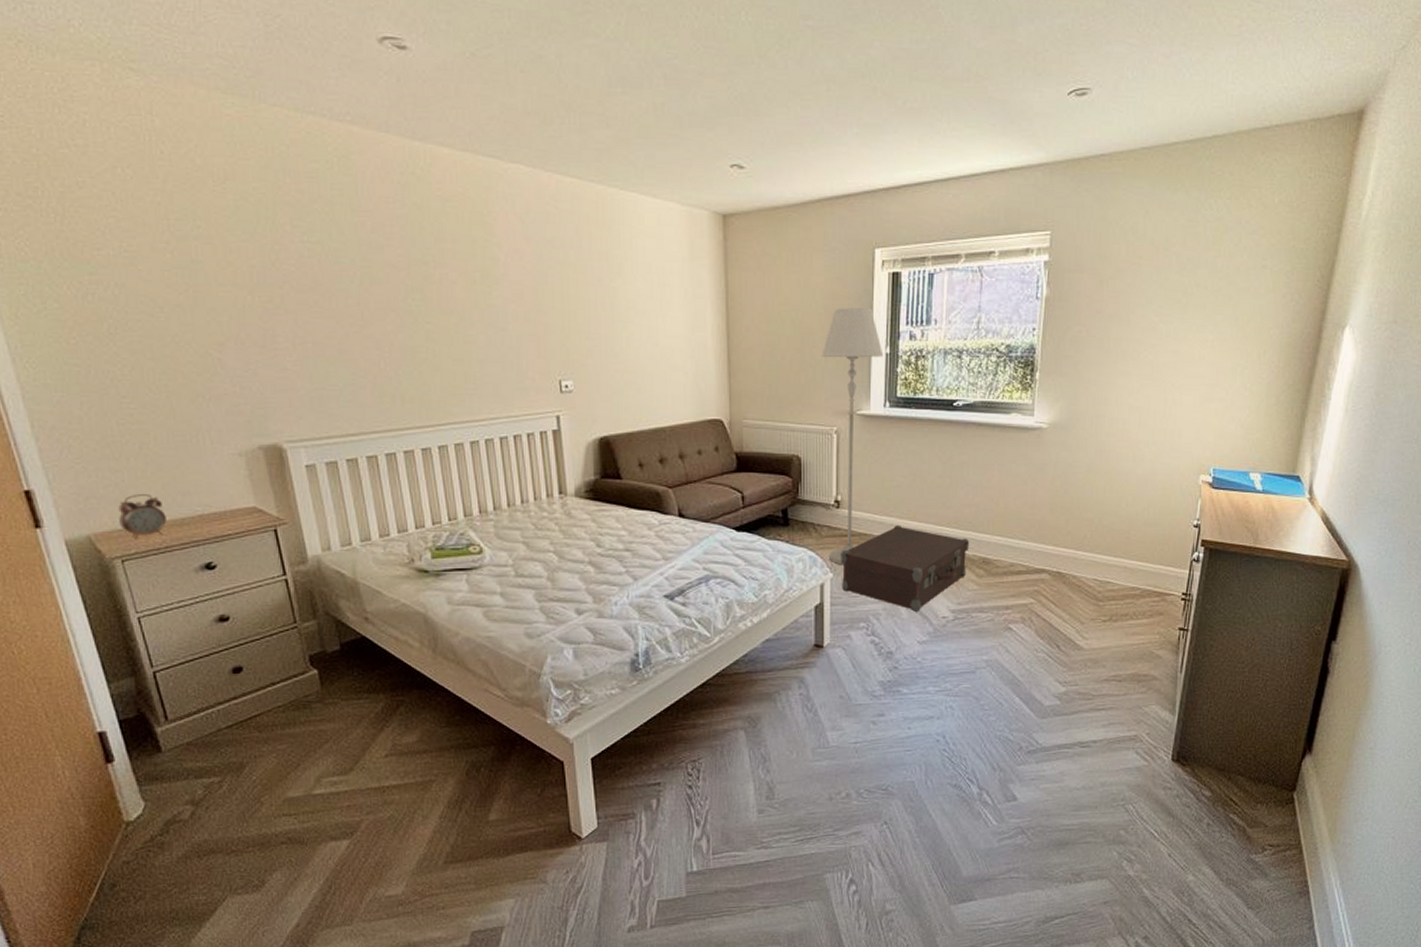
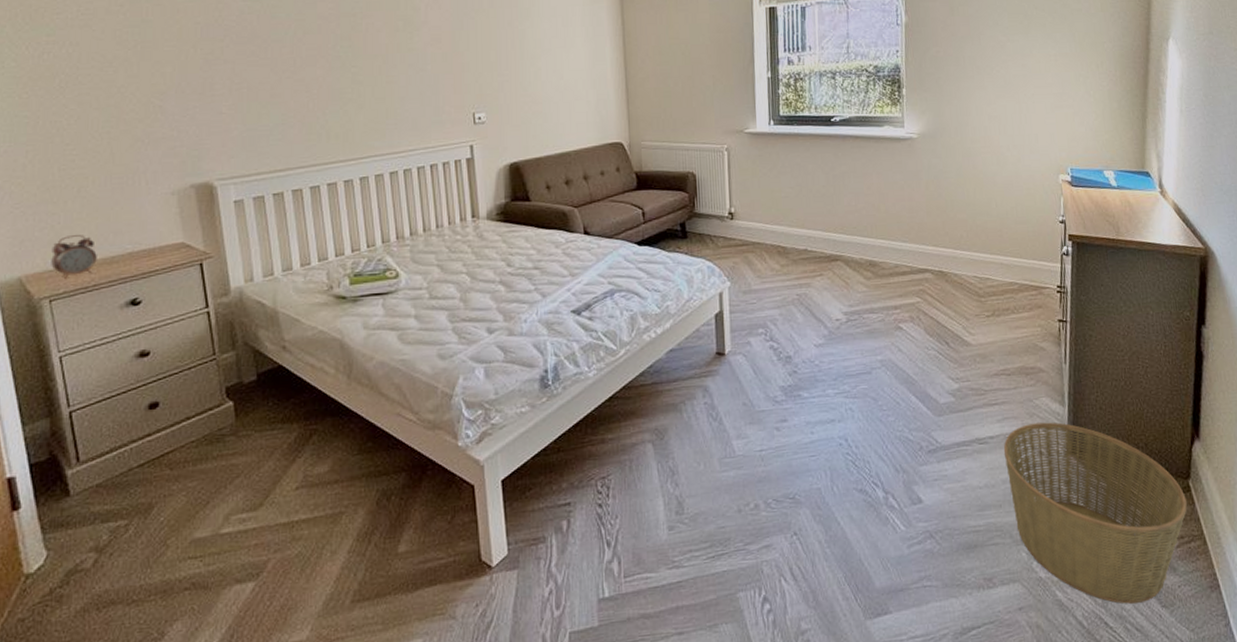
floor lamp: present [821,308,884,565] -> none [710,39,766,274]
suitcase: present [841,524,970,612] -> none [737,232,856,316]
basket: none [1105,729,1288,904] -> present [1003,422,1187,604]

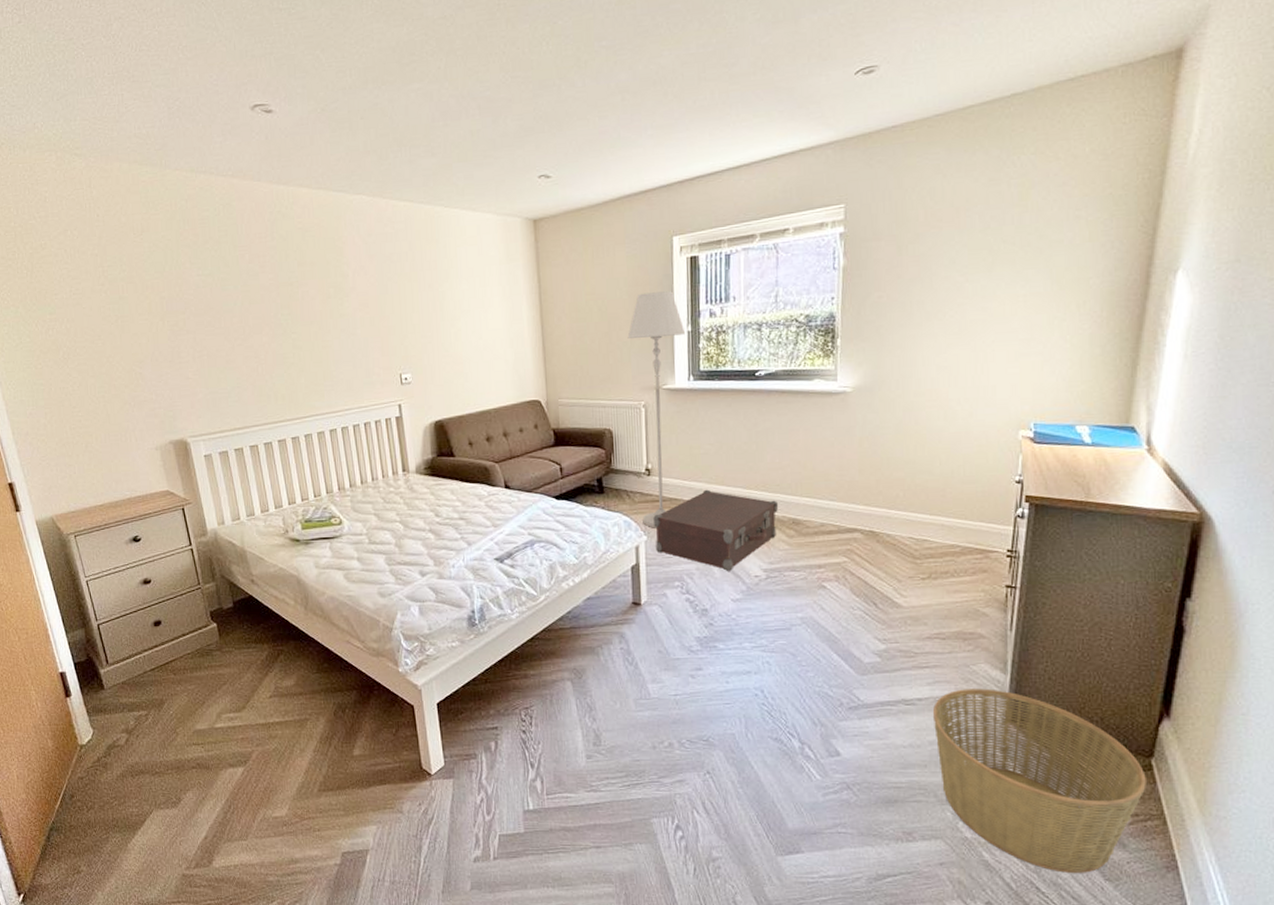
alarm clock: present [51,235,97,279] -> none [72,483,105,518]
floor lamp: none [710,39,766,274] -> present [627,291,686,528]
suitcase: none [737,232,856,316] -> present [653,489,779,571]

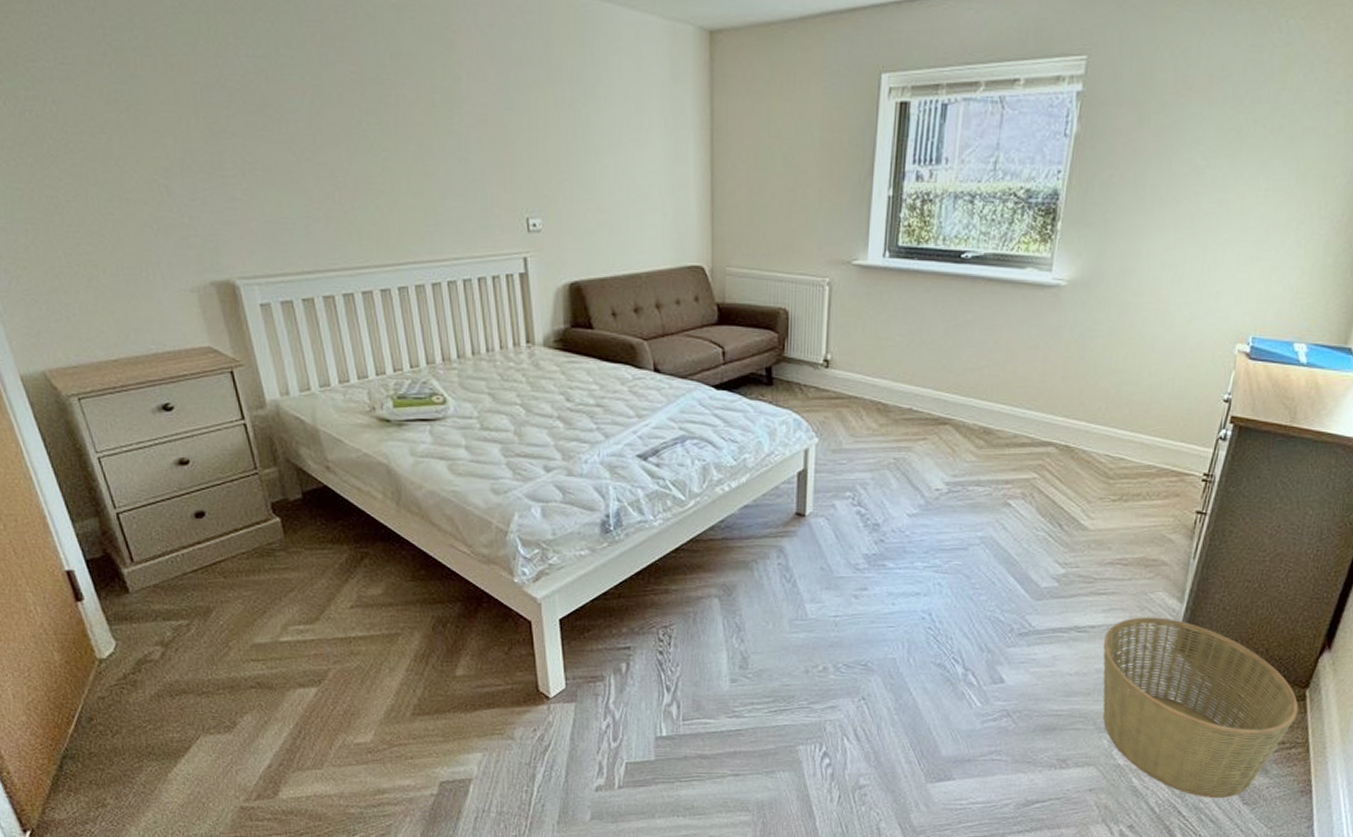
floor lamp: present [627,291,686,528] -> none [815,142,886,430]
suitcase: present [653,489,779,571] -> none [827,388,971,482]

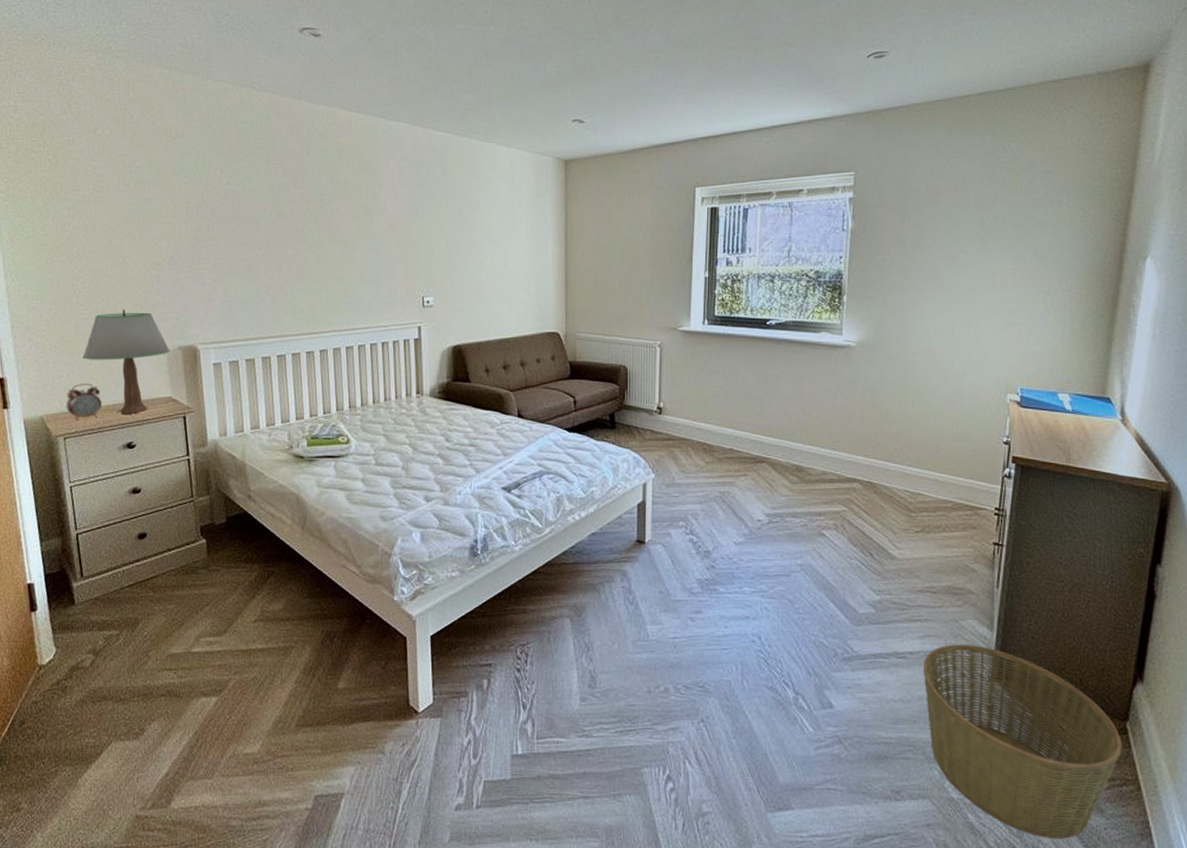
alarm clock: none [71,330,121,376] -> present [66,384,102,420]
table lamp: none [83,231,200,368] -> present [83,309,170,414]

